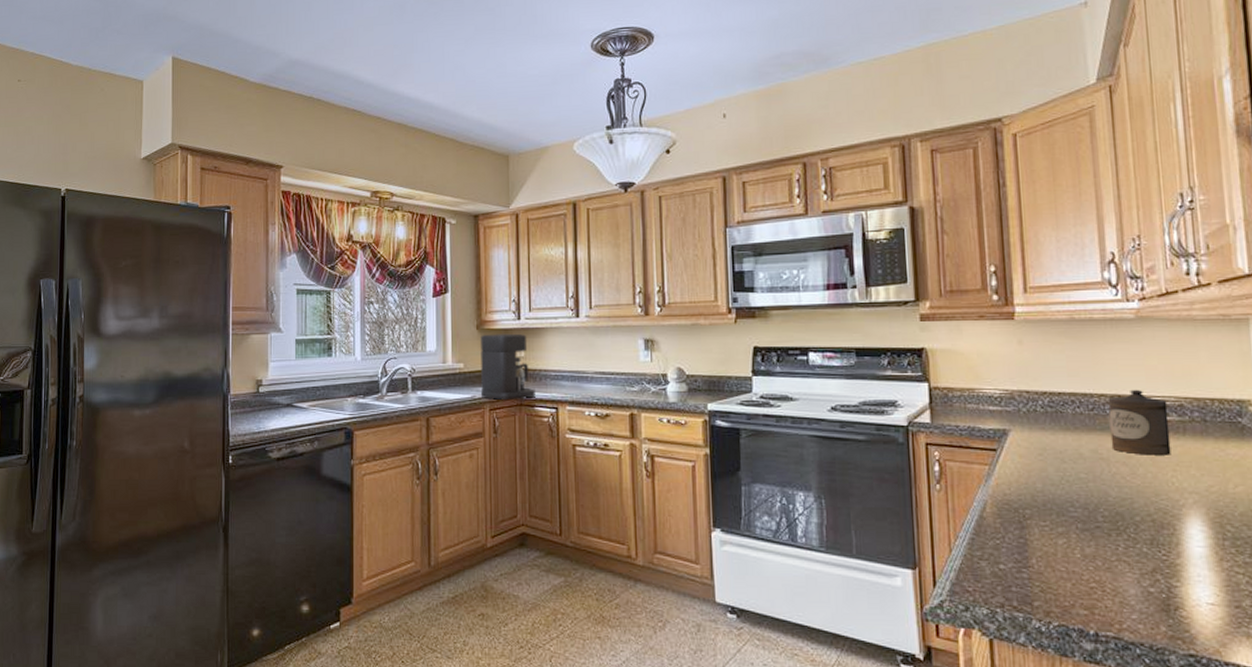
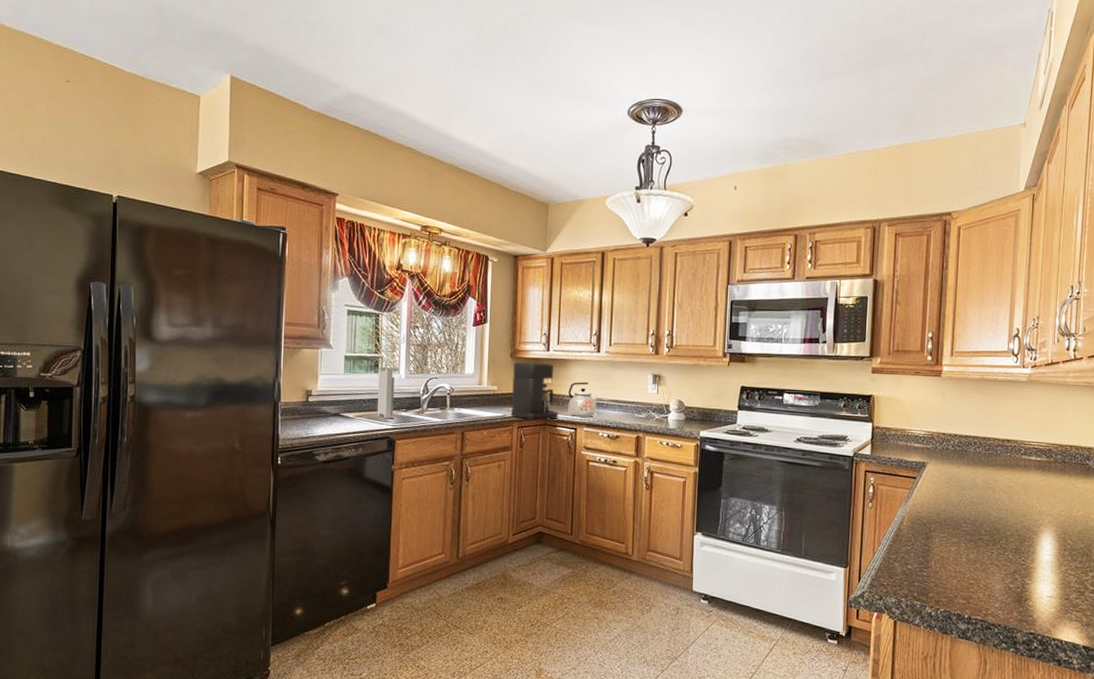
soap dispenser: none [332,349,355,407] -> present [377,367,399,419]
kettle: none [545,353,581,394] -> present [568,382,599,417]
canister: present [1108,389,1171,455] -> none [998,435,1041,487]

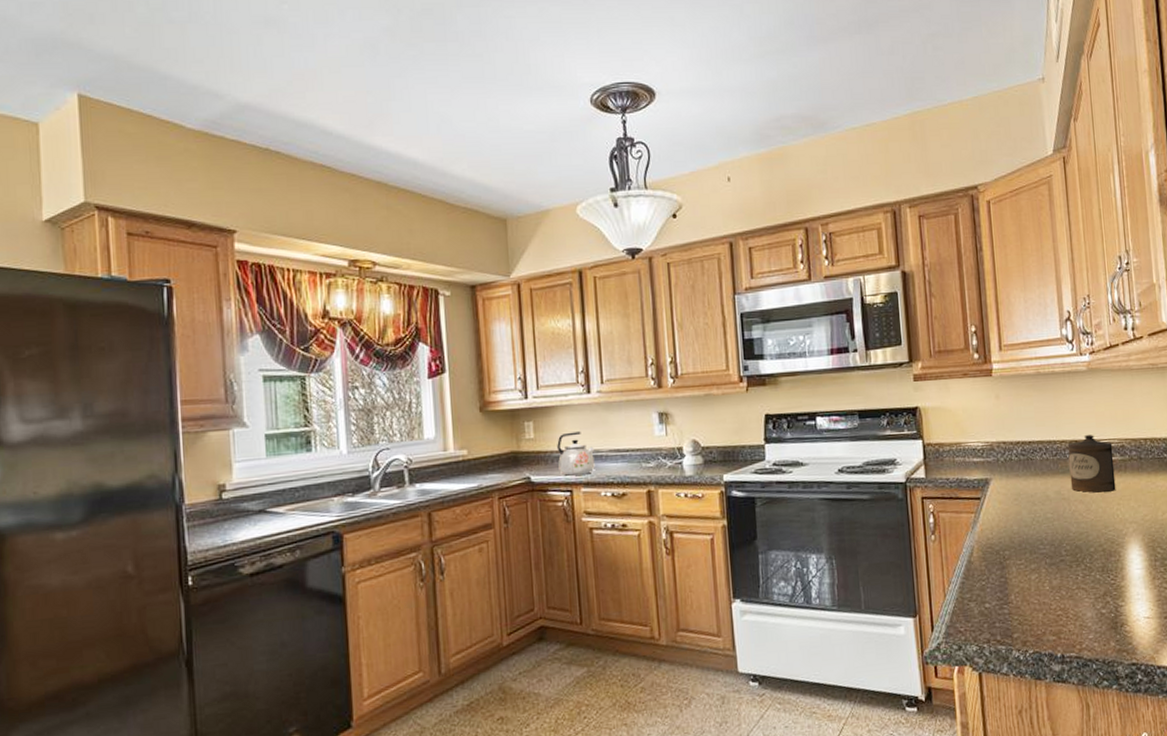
soap dispenser: present [377,367,399,419] -> none [311,442,343,509]
coffee maker: present [510,362,558,421] -> none [485,414,548,488]
canister: none [998,435,1041,487] -> present [1067,434,1116,493]

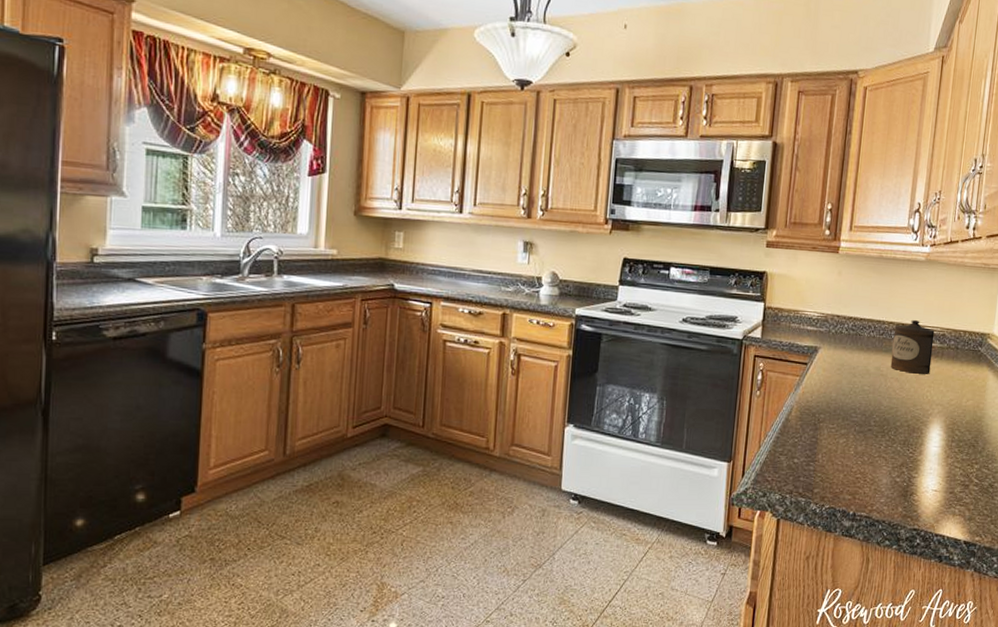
kettle: present [557,431,595,476] -> none [422,247,459,290]

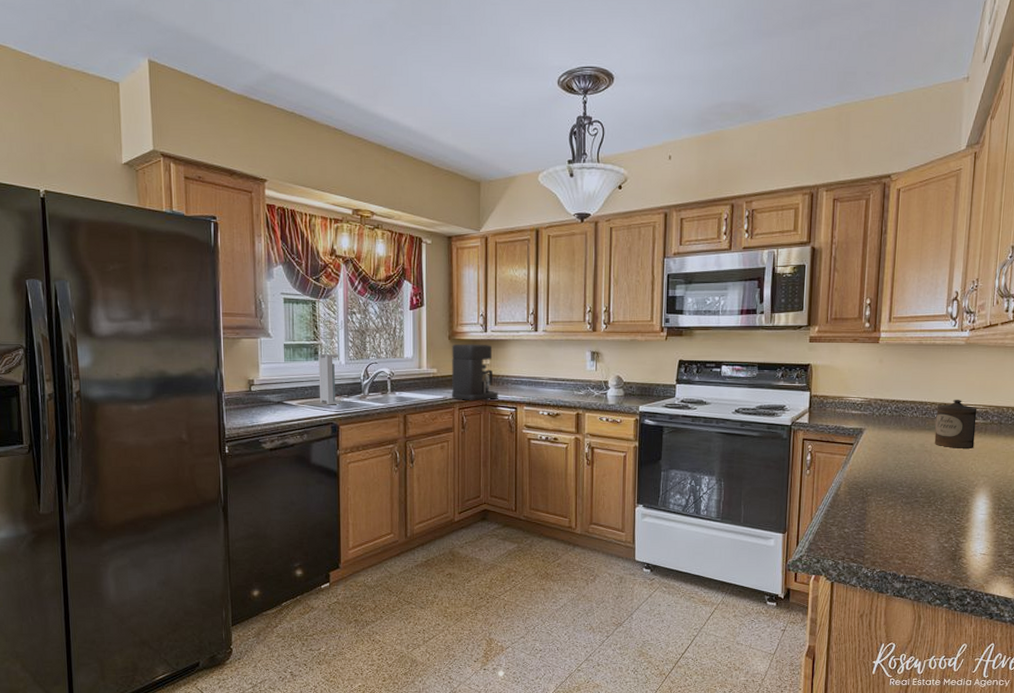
soap dispenser: none [183,222,214,287] -> present [318,354,340,405]
coffee maker: none [352,221,411,292] -> present [451,344,498,402]

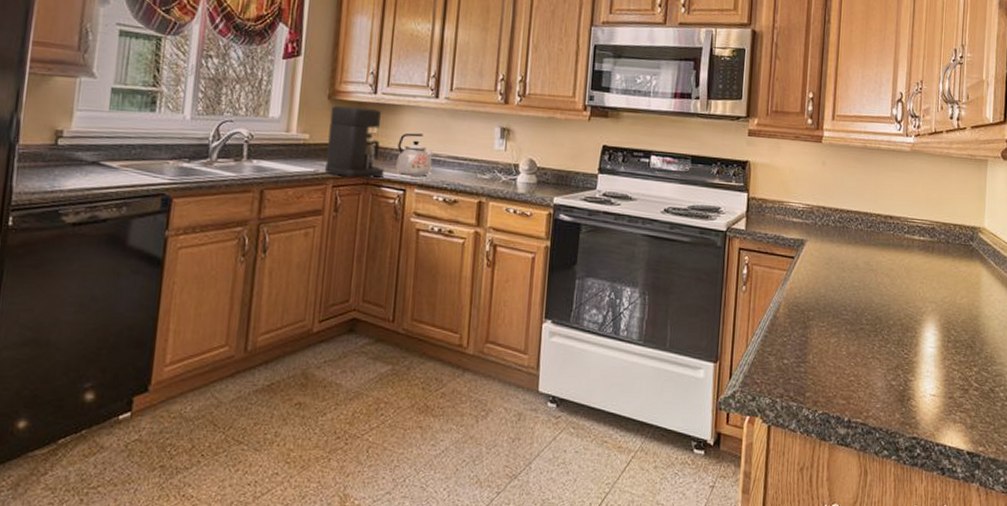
soap dispenser: present [318,354,340,405] -> none [149,104,184,171]
kettle: none [507,361,538,396] -> present [396,132,434,176]
canister: present [934,399,977,448] -> none [880,211,924,270]

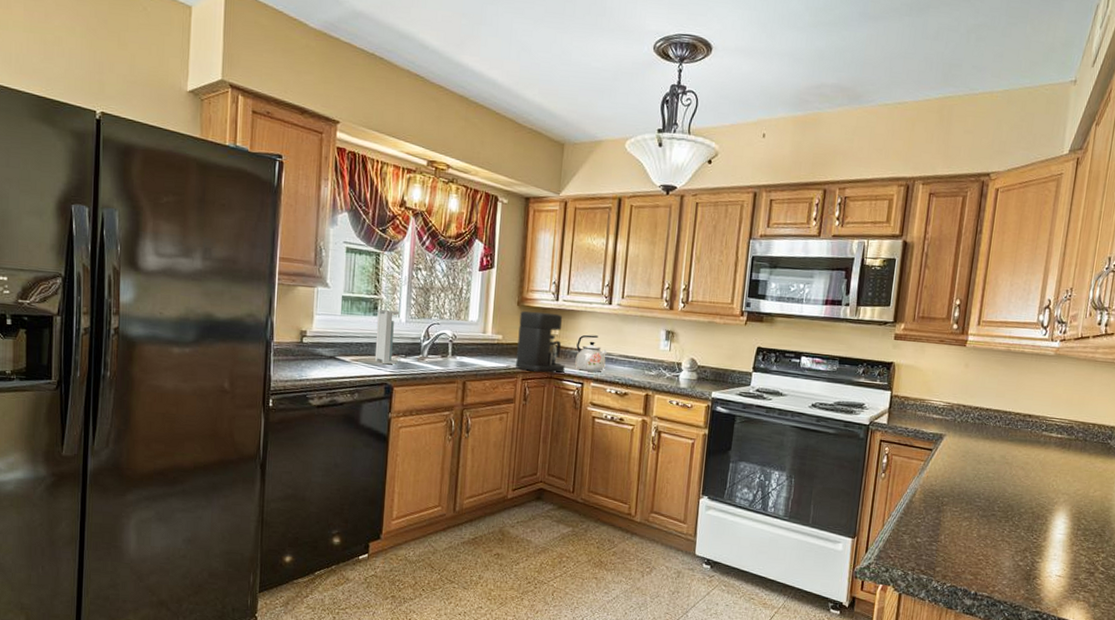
soap dispenser: none [149,104,184,171] -> present [374,310,400,365]

